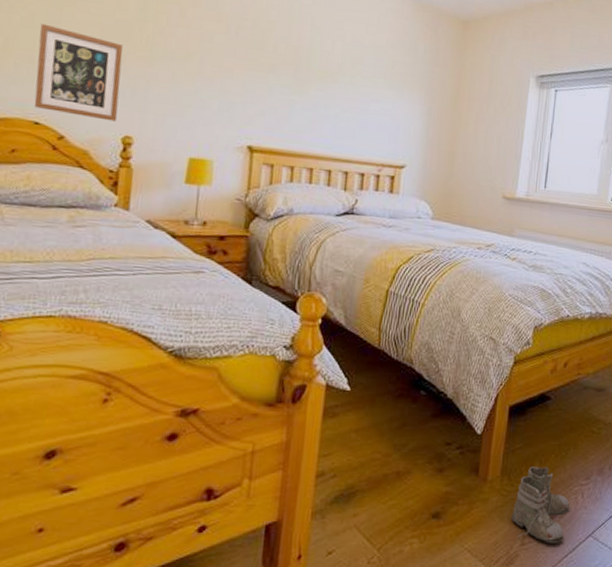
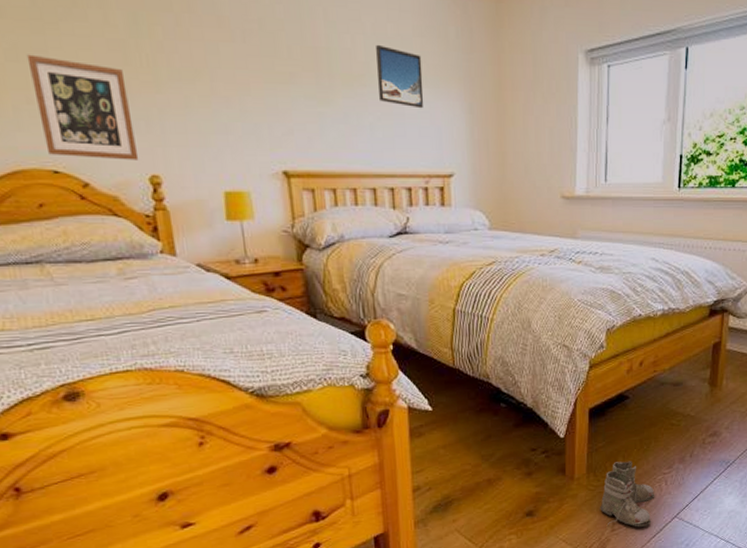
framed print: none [348,50,391,107] -> present [376,44,424,109]

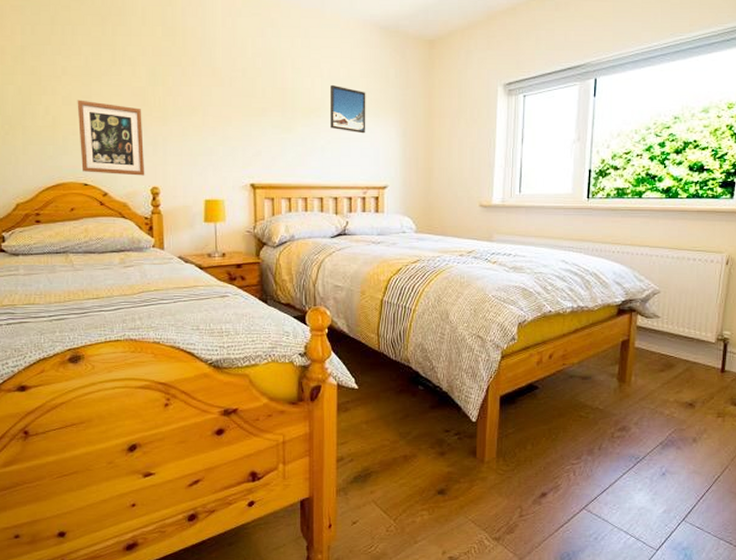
boots: present [600,461,655,527] -> none [509,449,563,515]

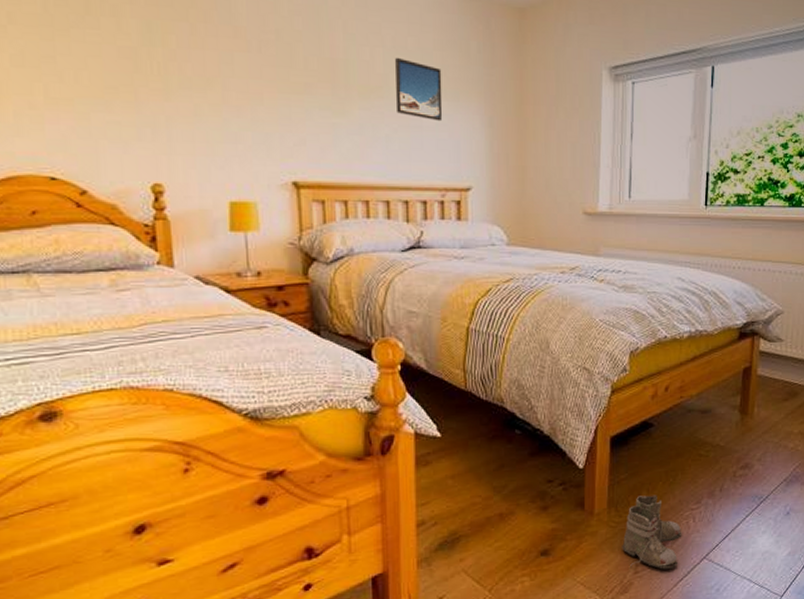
picture frame: present [77,100,145,176] -> none [33,60,142,168]
boots: none [509,449,563,515] -> present [622,495,682,569]

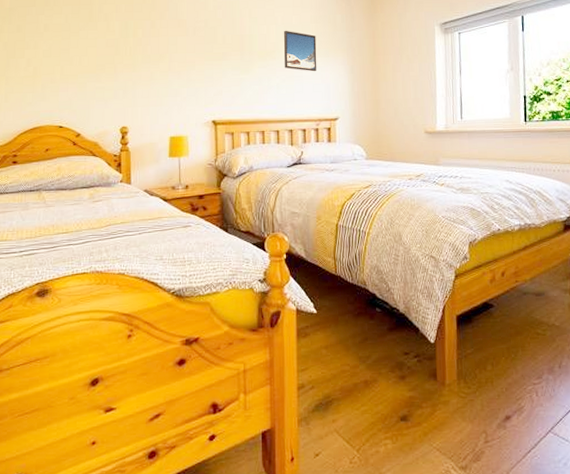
boots: present [622,495,682,569] -> none [472,369,527,440]

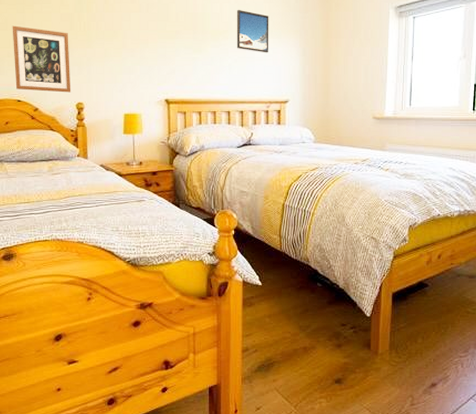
picture frame: none [56,52,116,117] -> present [12,25,71,93]

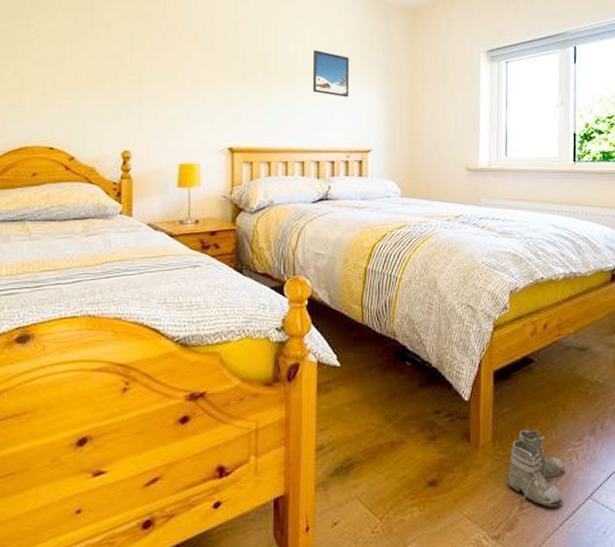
picture frame: present [12,25,71,93] -> none [48,62,117,139]
boots: none [401,342,452,404] -> present [507,429,566,507]

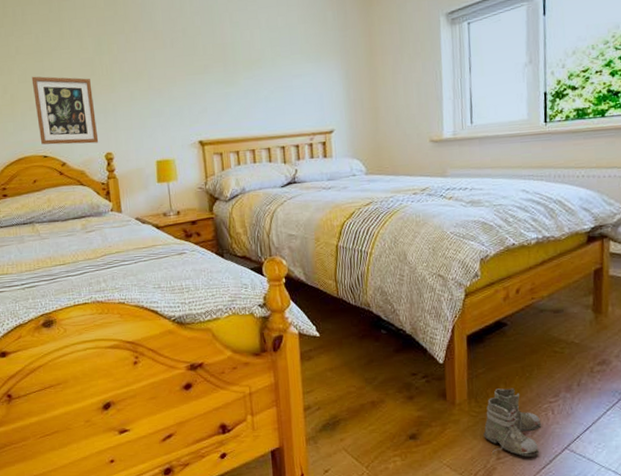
picture frame: none [48,62,117,139] -> present [31,76,99,145]
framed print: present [313,49,350,98] -> none [269,34,308,80]

